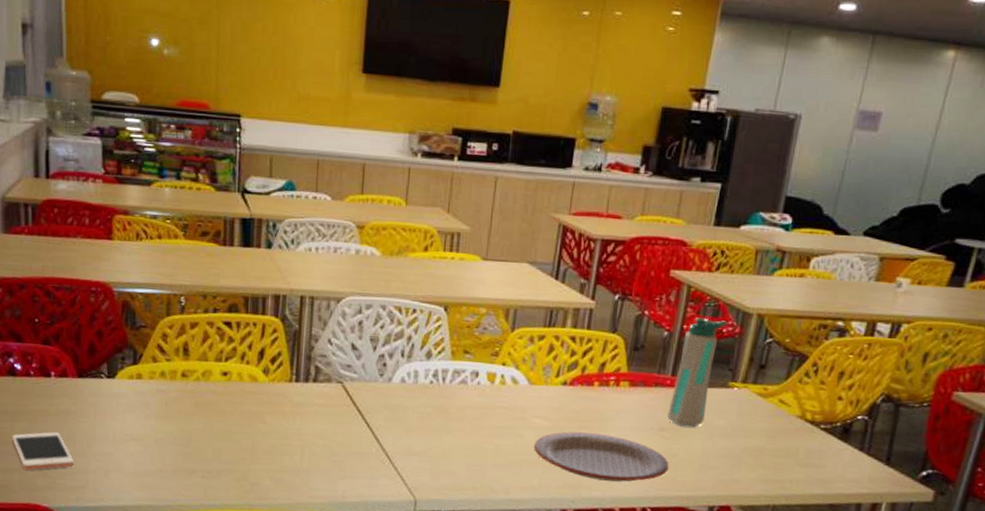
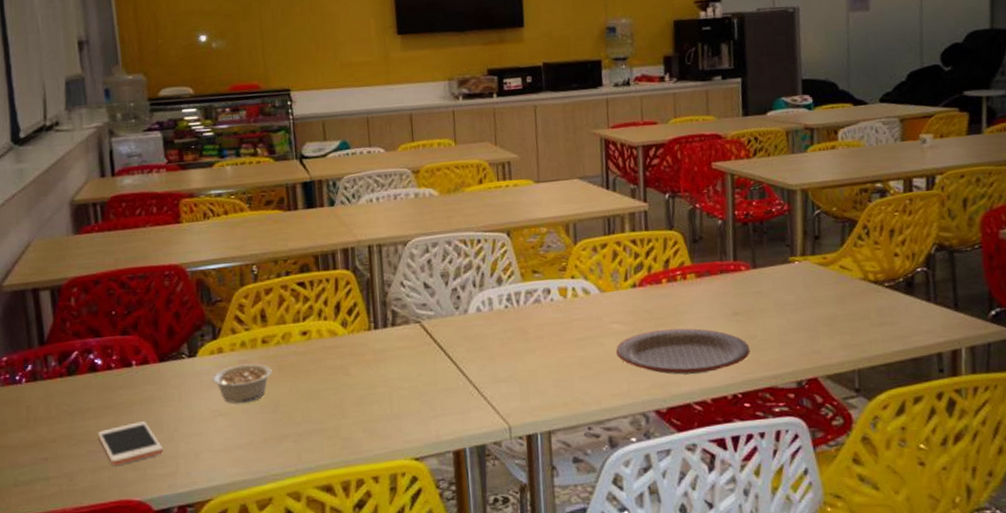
legume: none [128,393,188,432] -> present [212,363,272,404]
water bottle: present [667,317,729,428] -> none [737,200,776,308]

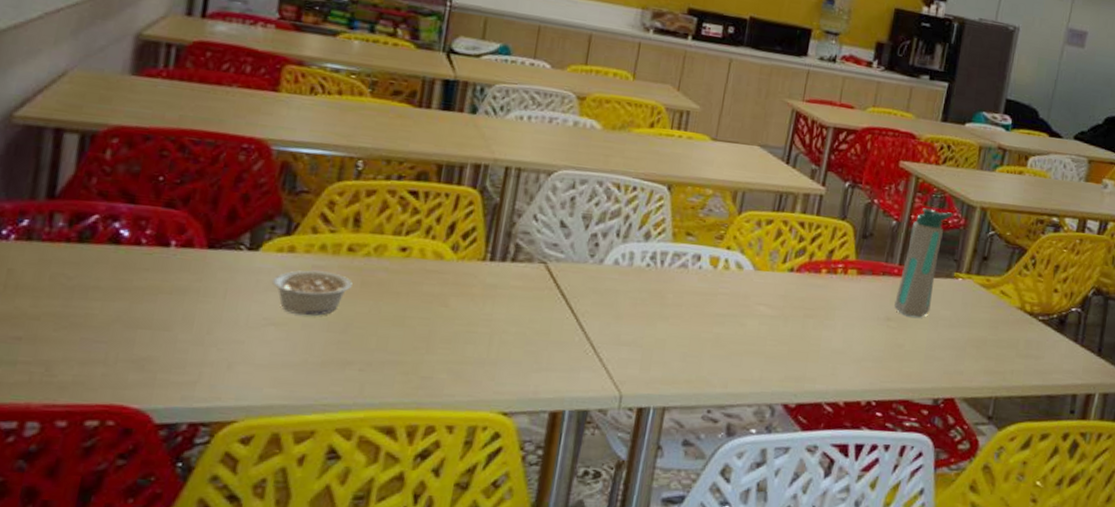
cell phone: present [98,421,163,466] -> none [100,314,186,362]
plate: present [615,328,750,375] -> none [755,320,895,374]
water bottle: none [737,200,776,308] -> present [894,208,954,318]

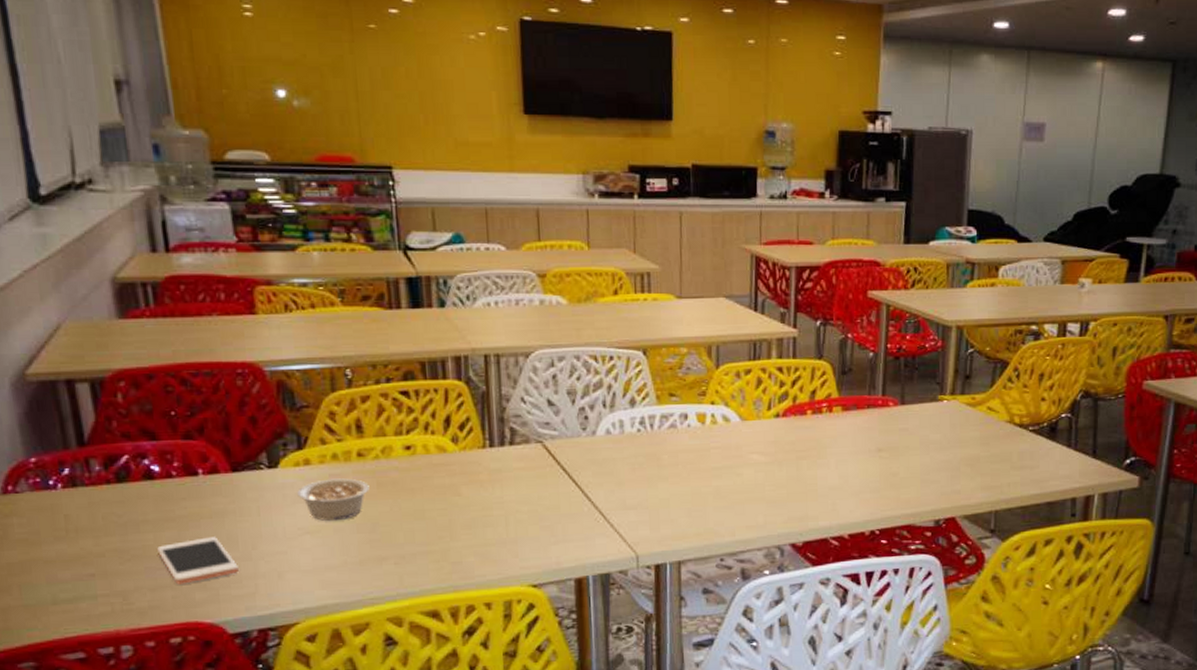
cell phone: none [100,314,186,362] -> present [157,537,239,585]
water bottle: present [894,208,954,318] -> none [883,335,930,445]

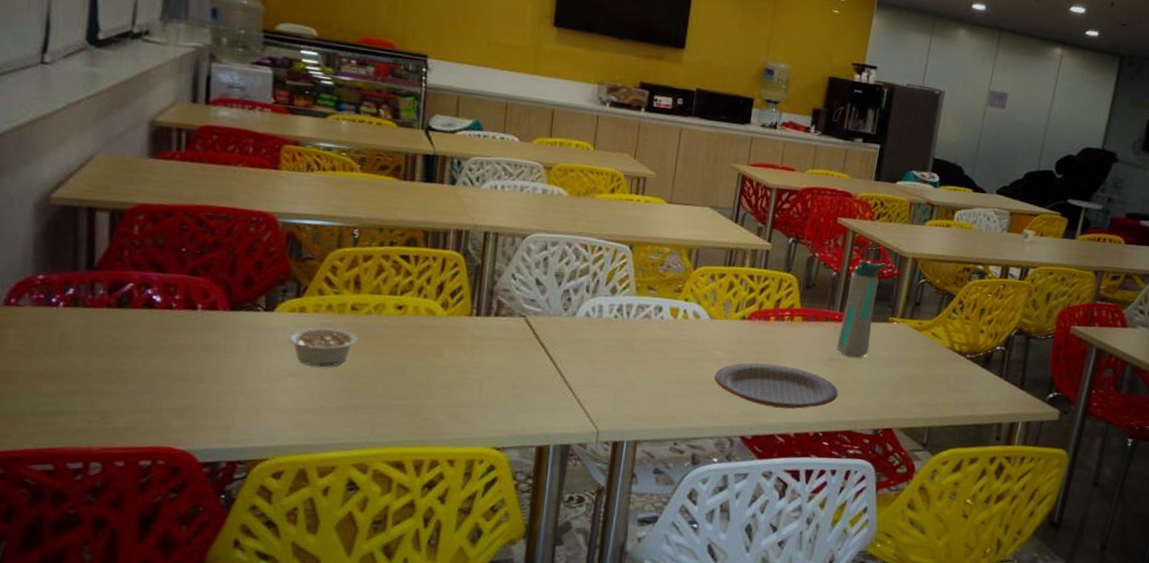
cell phone: present [157,537,239,585] -> none [144,368,219,410]
plate: none [753,462,891,509] -> present [713,362,838,409]
water bottle: none [883,335,930,445] -> present [836,260,888,358]

